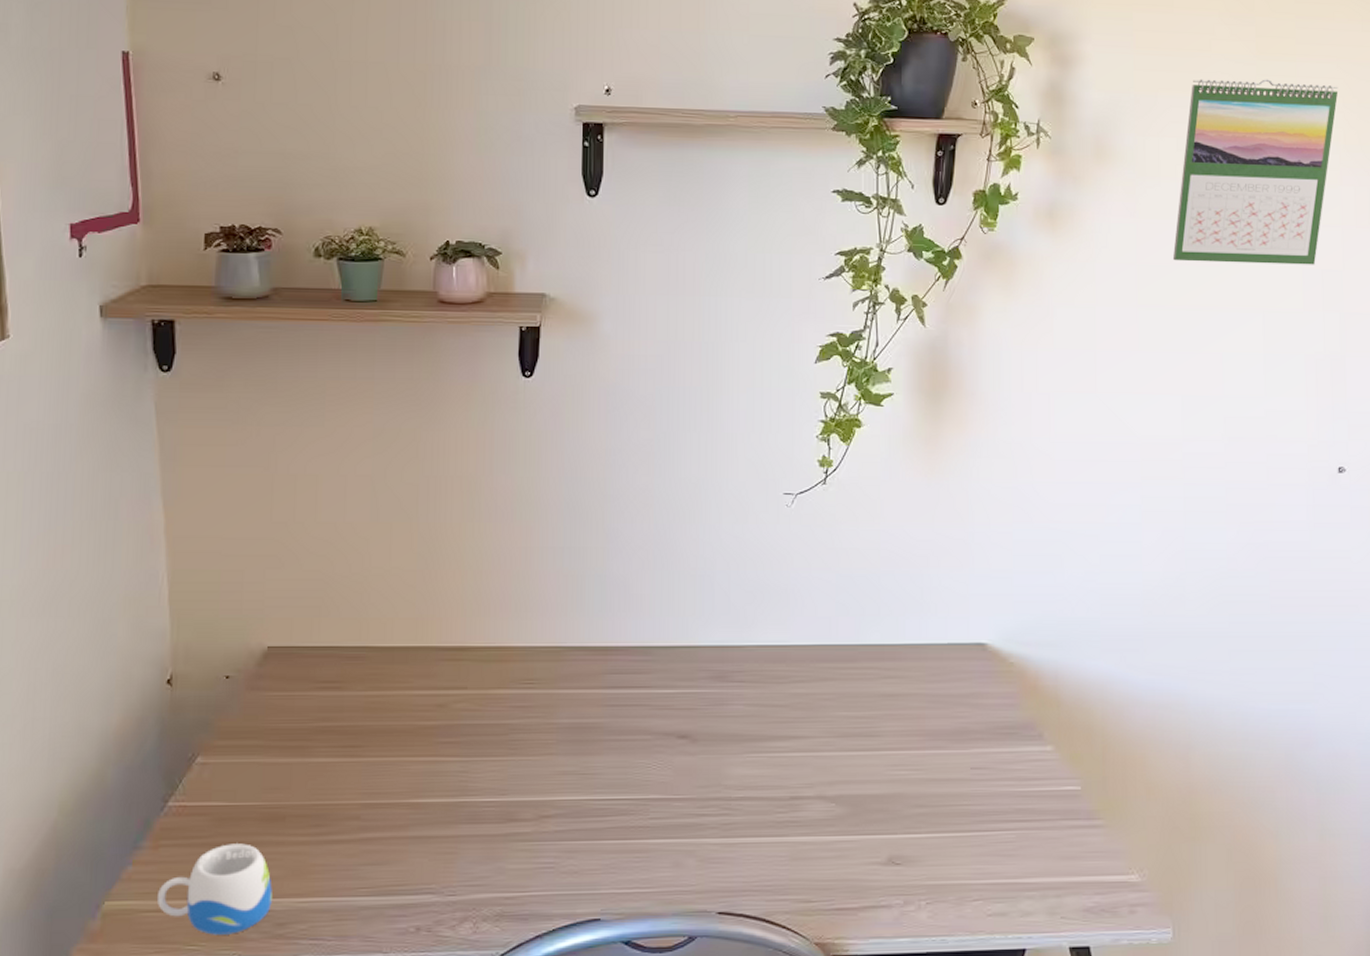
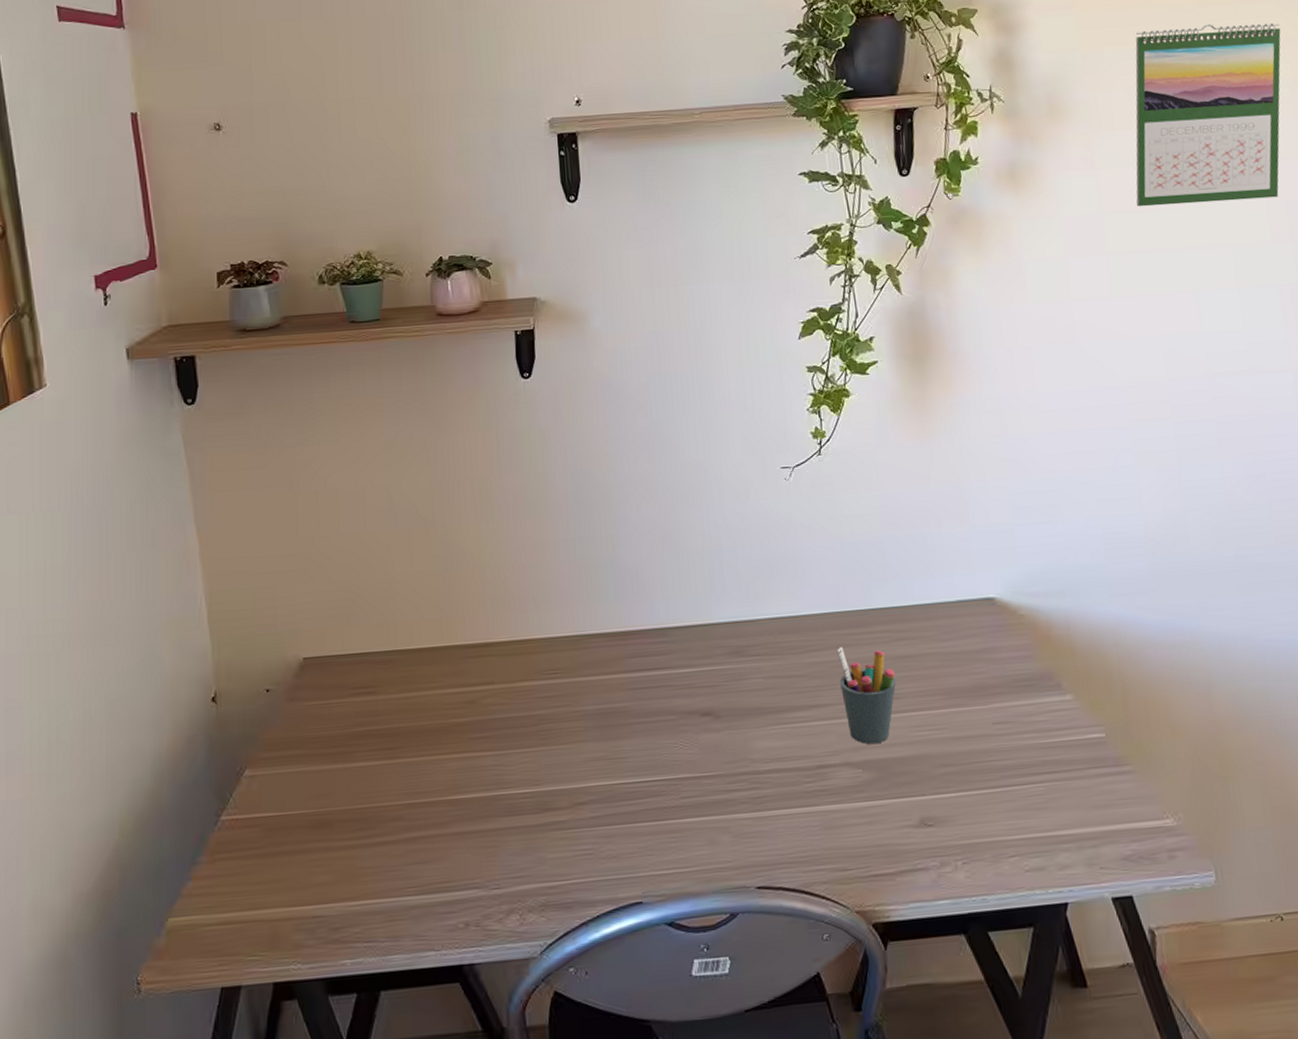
mug: present [158,843,272,935] -> none [218,851,326,944]
pen holder: none [821,679,879,780] -> present [836,646,896,745]

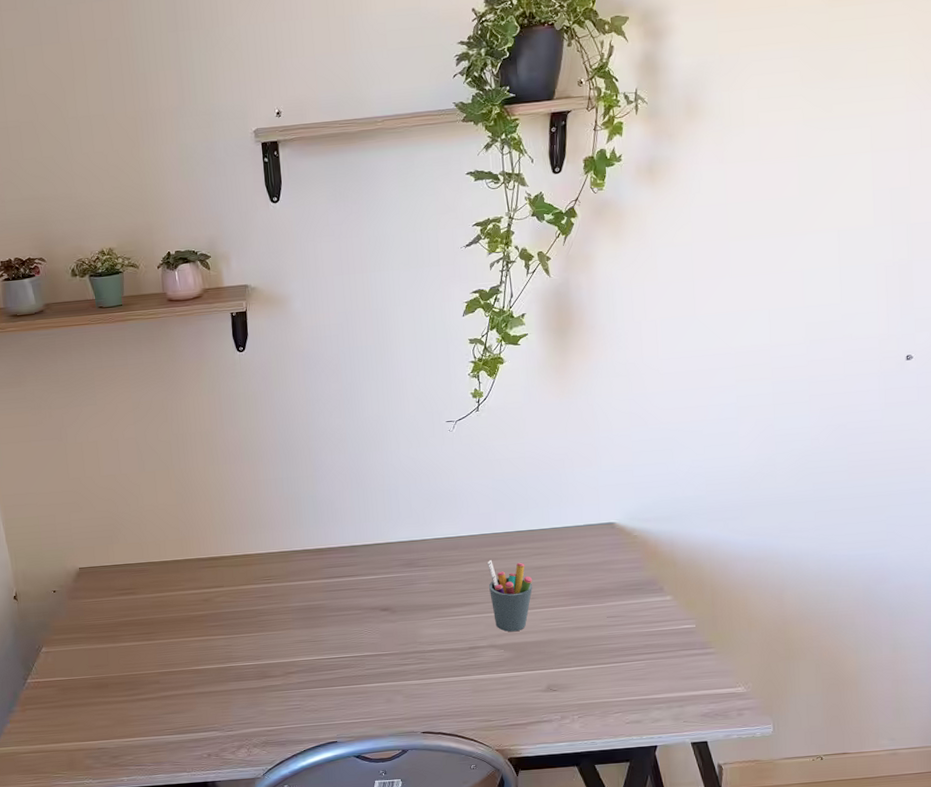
calendar: present [1135,23,1281,207] -> none [757,21,904,197]

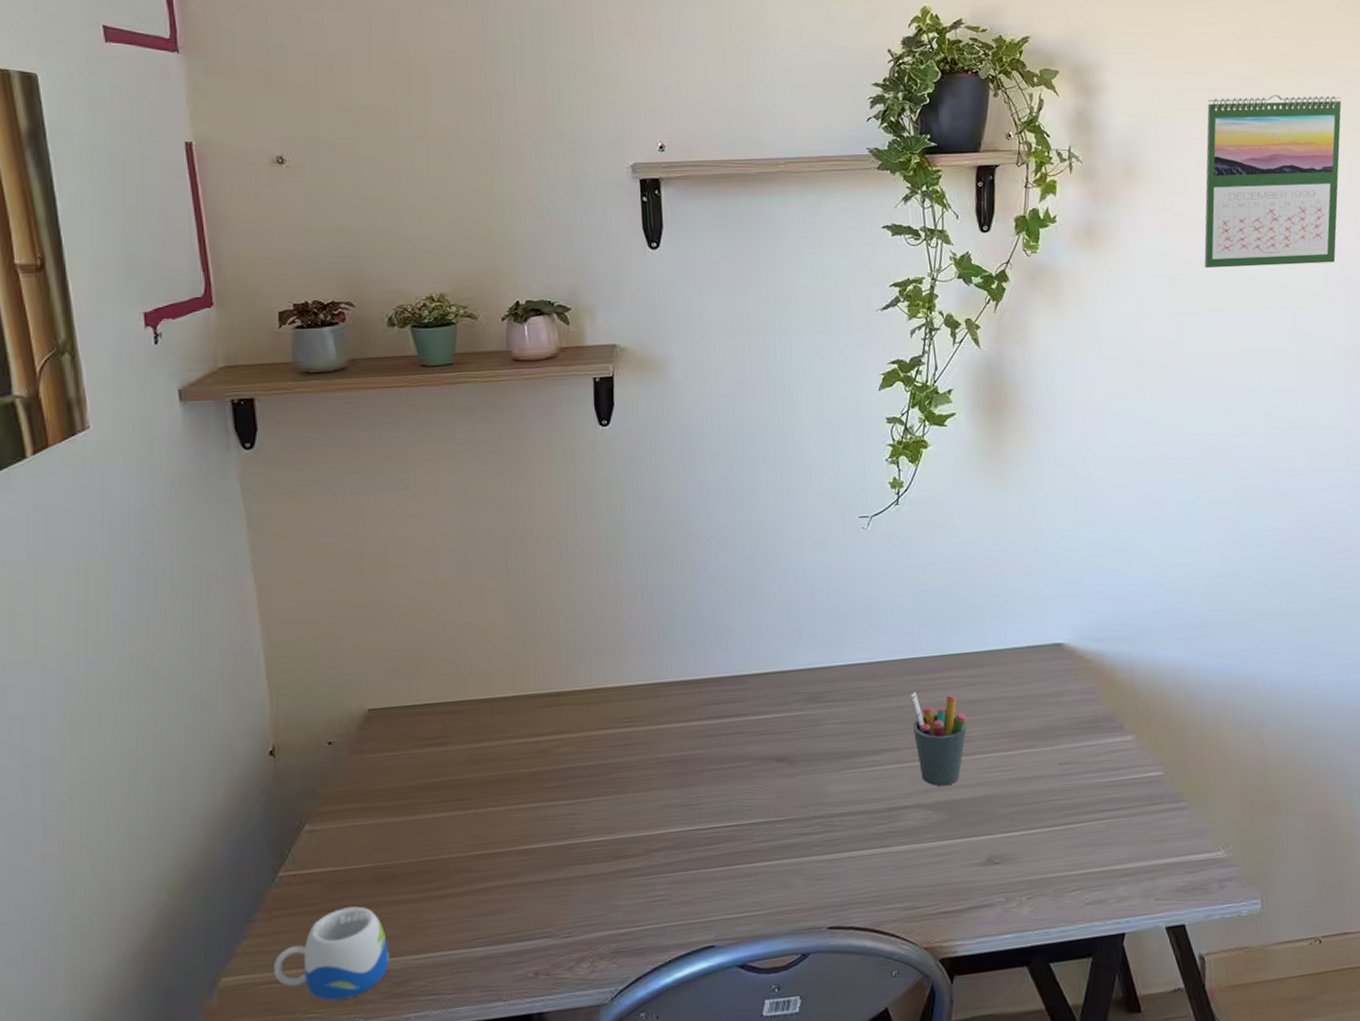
mug: none [30,704,107,766] -> present [274,906,389,1001]
calendar: none [757,21,904,197] -> present [1204,94,1342,269]

